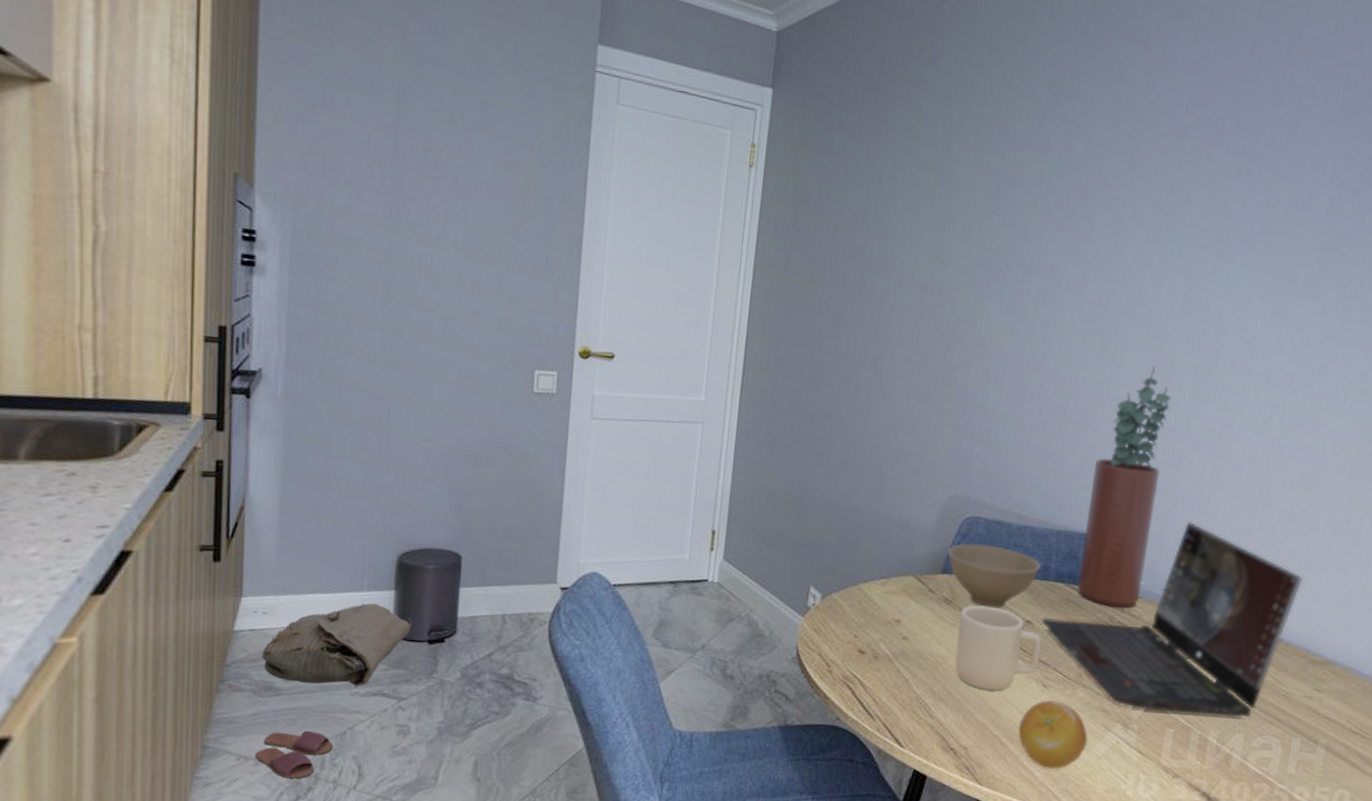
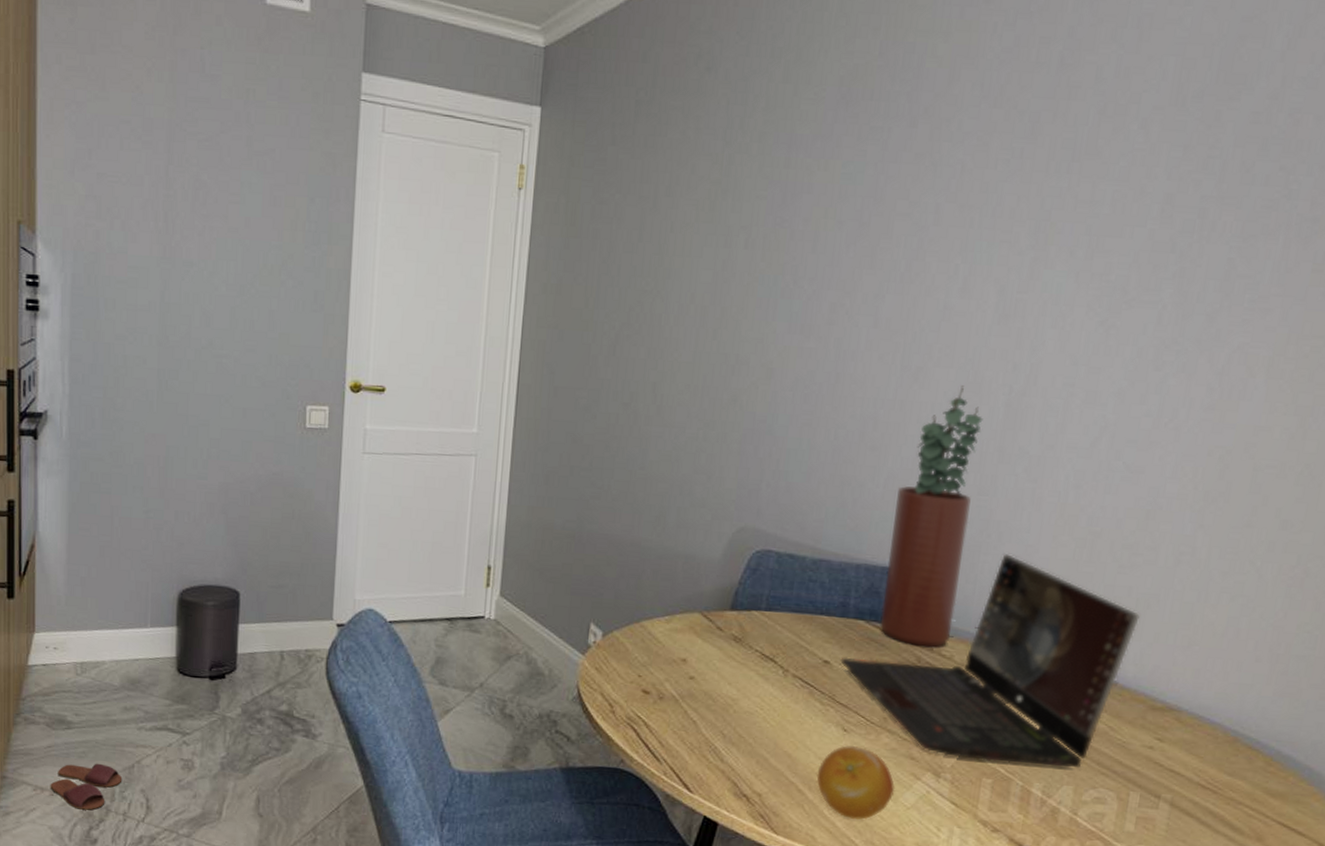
bag: present [262,603,412,687] -> none [54,639,194,721]
bowl: present [947,543,1041,609] -> none [736,578,839,647]
mug: present [954,605,1042,691] -> none [746,643,842,735]

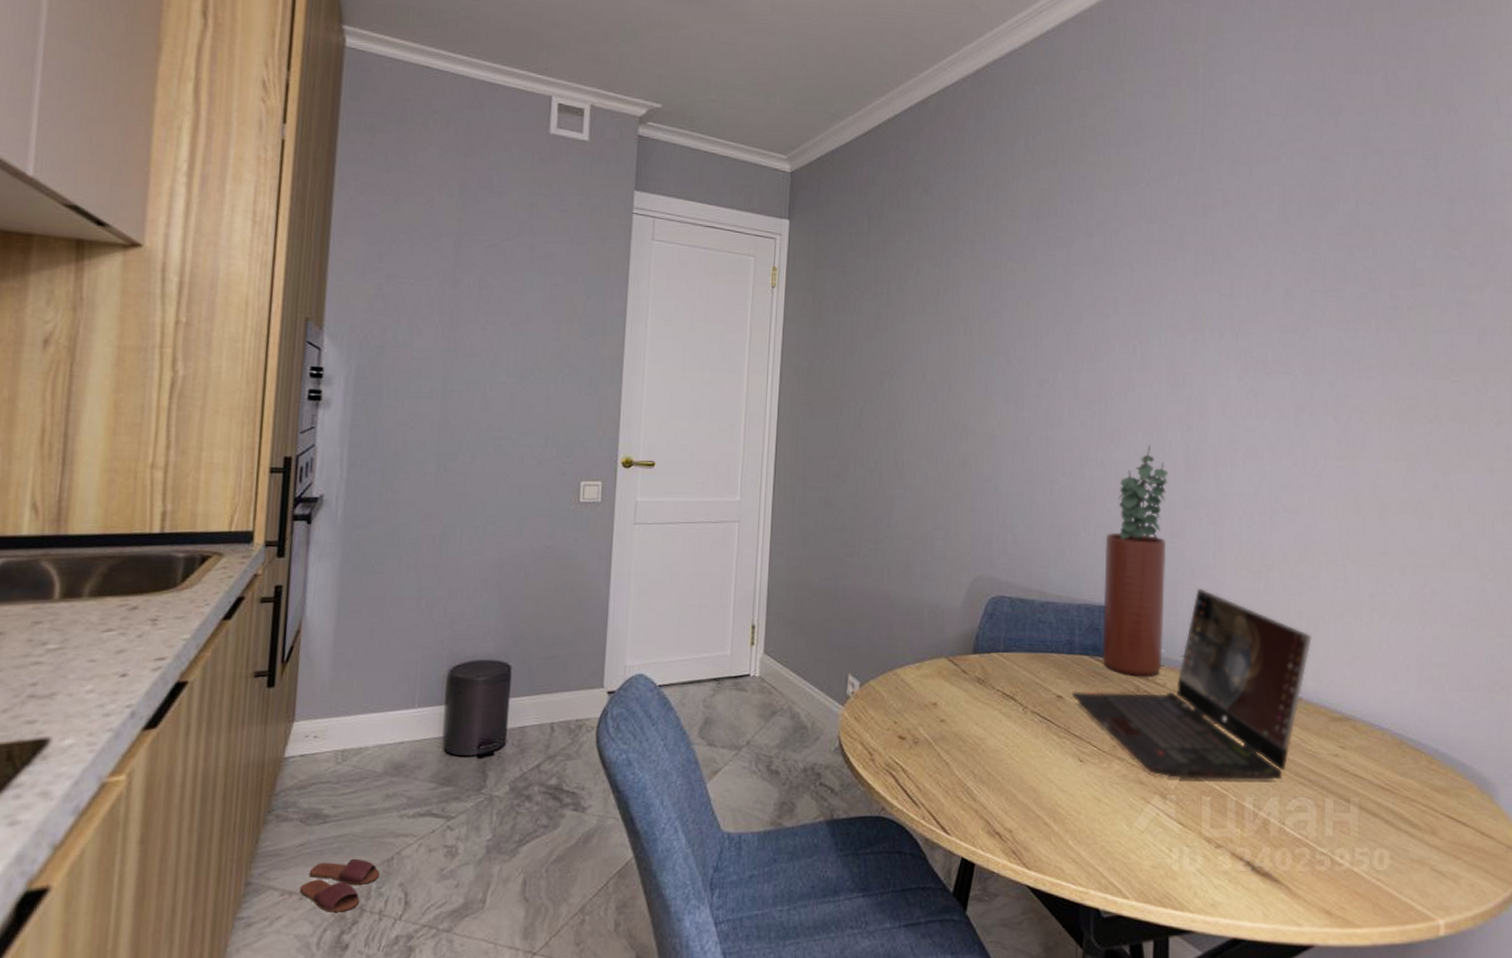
fruit: present [816,745,896,820] -> none [1060,775,1129,847]

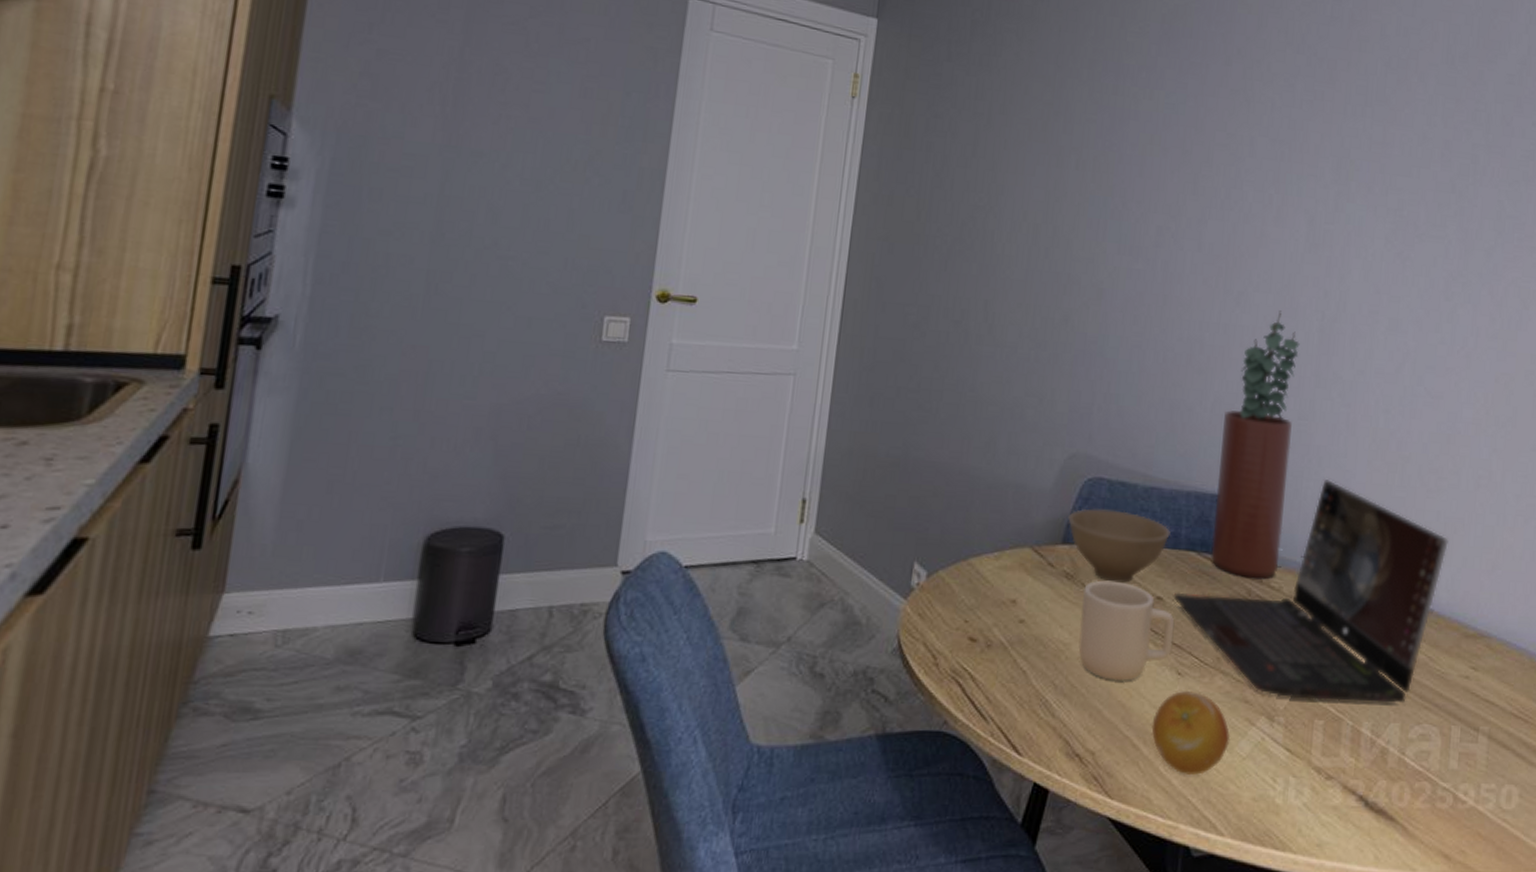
slippers: present [299,858,380,912] -> none [217,764,323,830]
bowl: none [976,622,1066,685] -> present [1068,508,1170,583]
mug: none [992,683,1074,770] -> present [1078,580,1175,682]
fruit: none [1060,775,1129,847] -> present [1151,691,1231,775]

